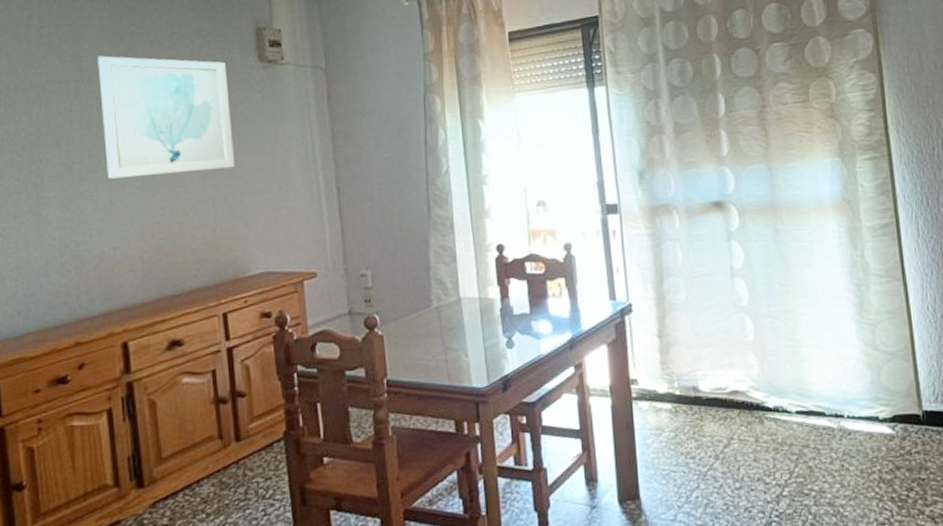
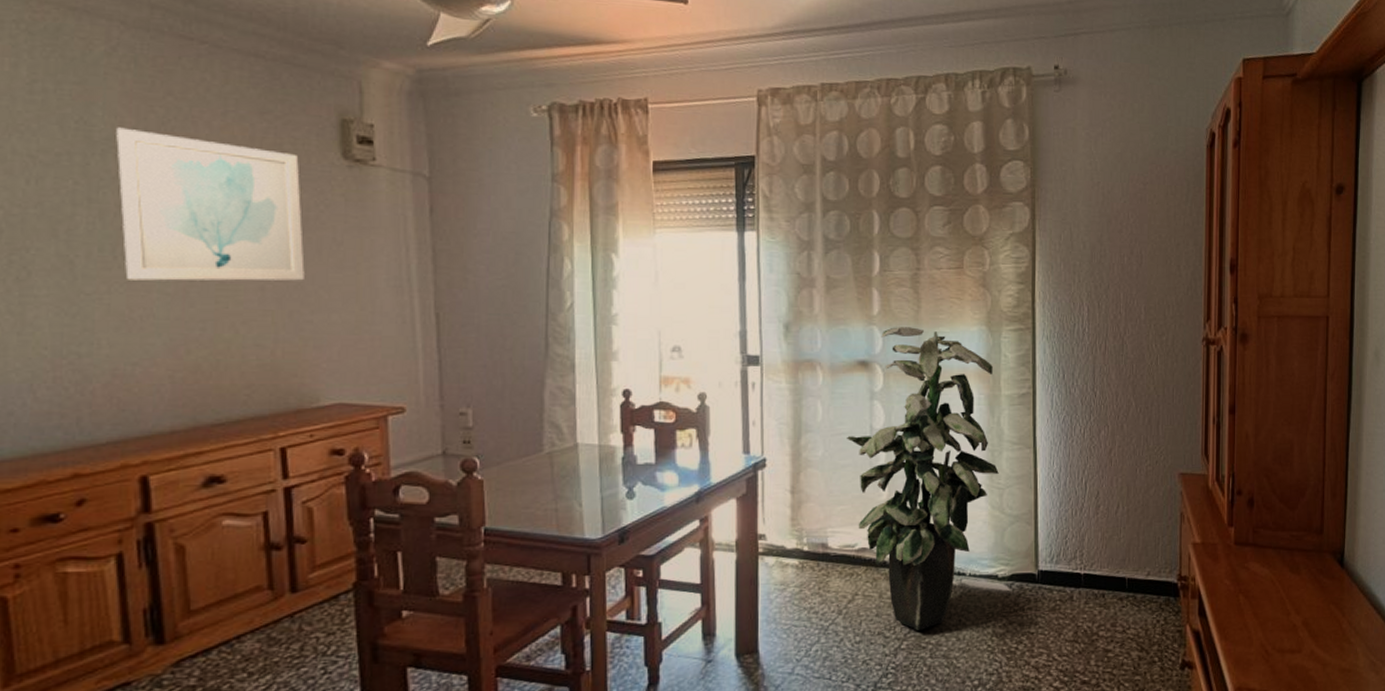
indoor plant: none [708,164,868,476] -> present [847,327,999,630]

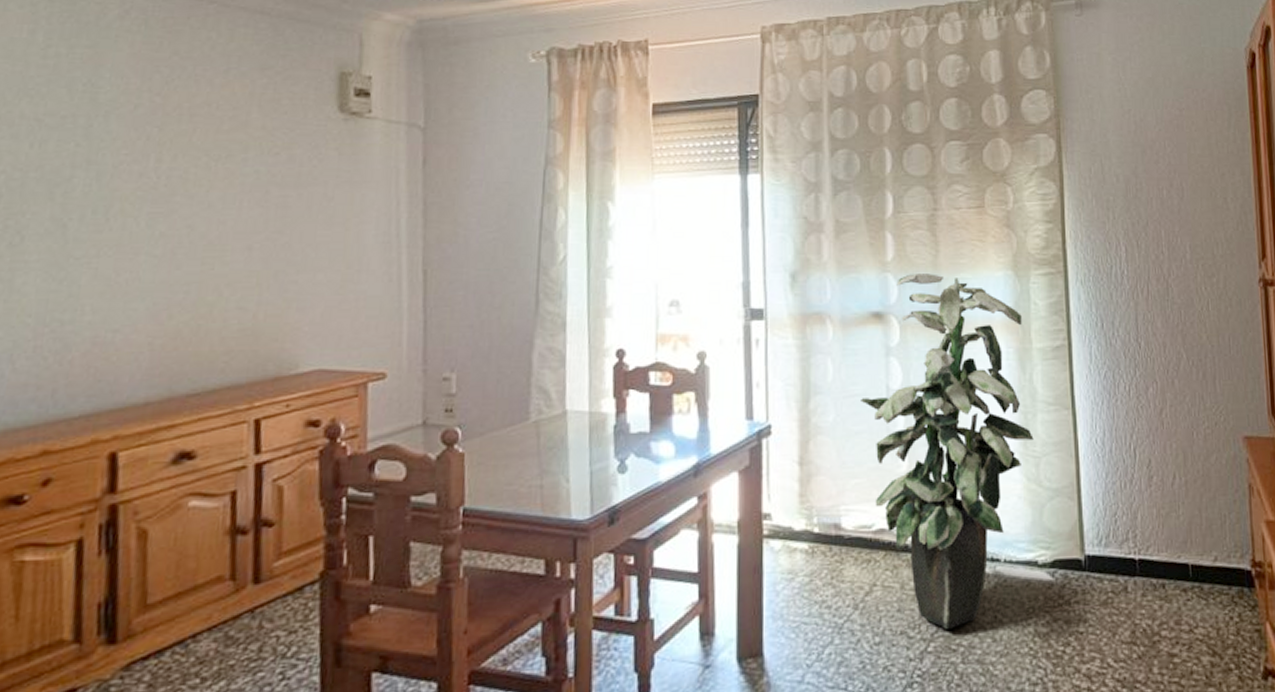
wall art: present [116,127,305,281] -> none [116,88,296,243]

